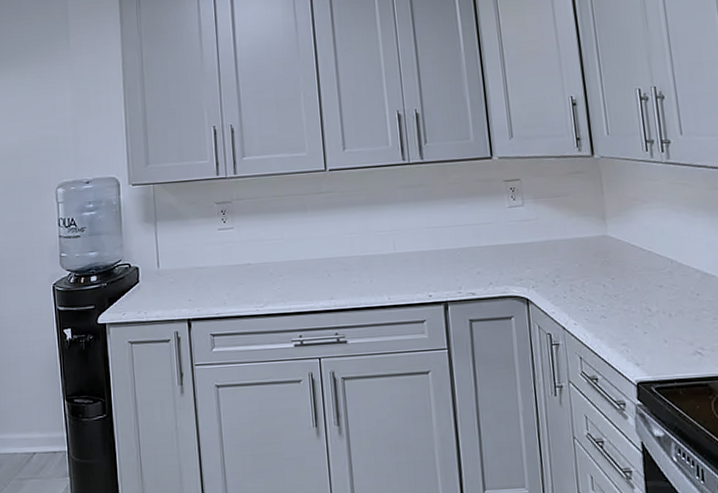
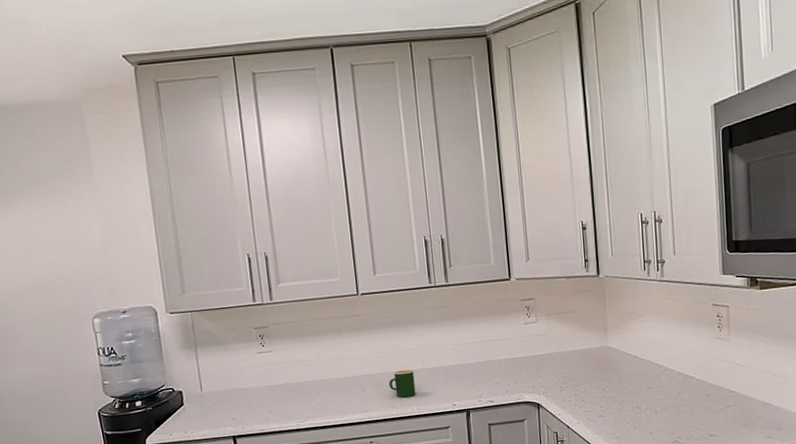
mug: none [357,253,387,285] -> present [388,369,416,398]

